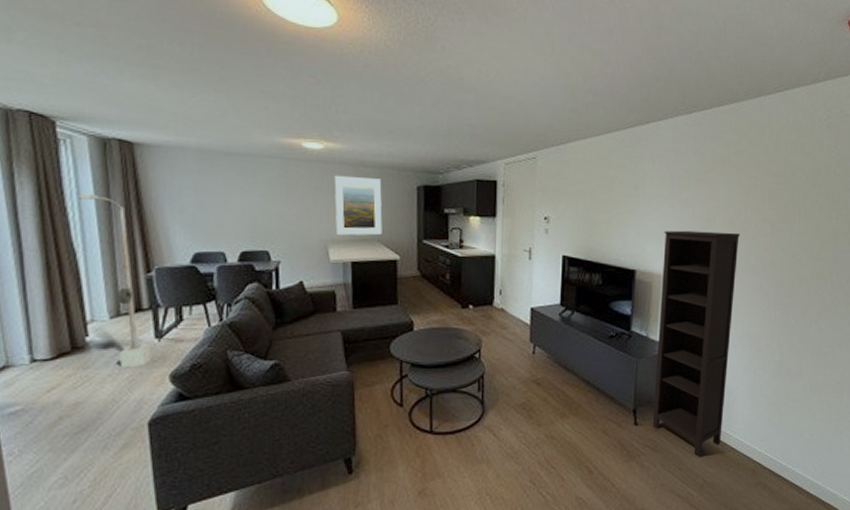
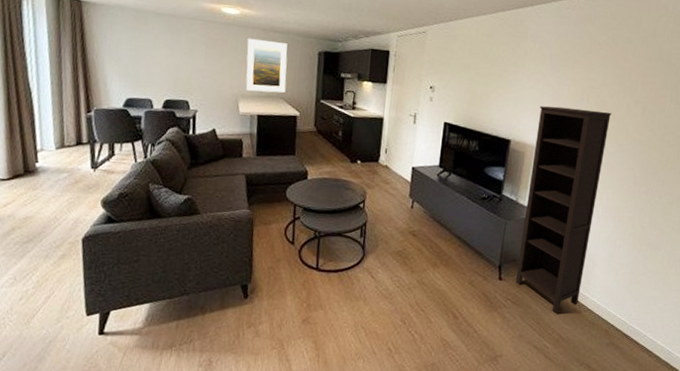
street lamp: present [79,193,152,368] -> none [36,41,88,192]

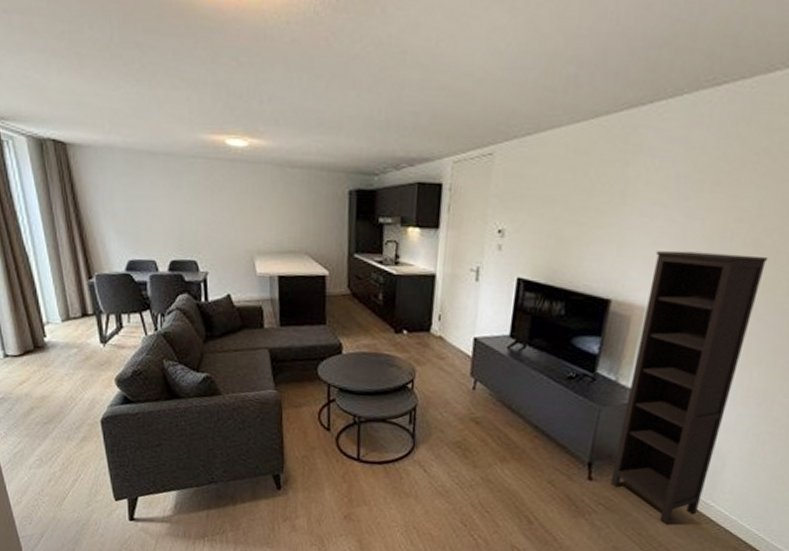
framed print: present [246,38,288,93] -> none [259,177,311,247]

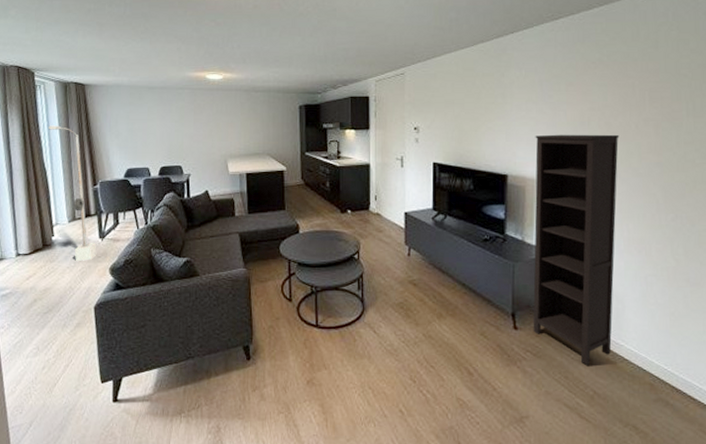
street lamp: none [25,197,99,369] -> present [48,125,97,262]

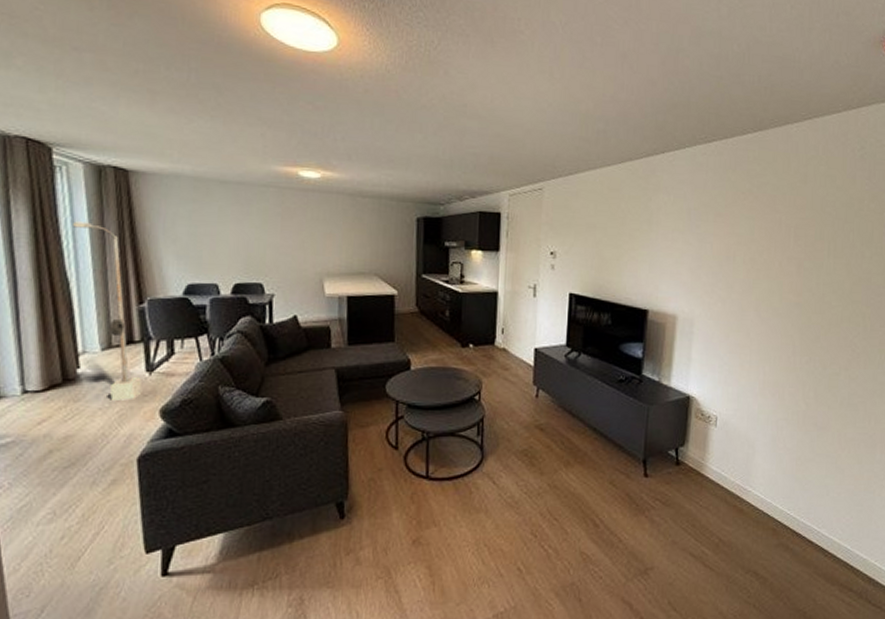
bookcase: present [533,134,620,365] -> none [663,268,763,512]

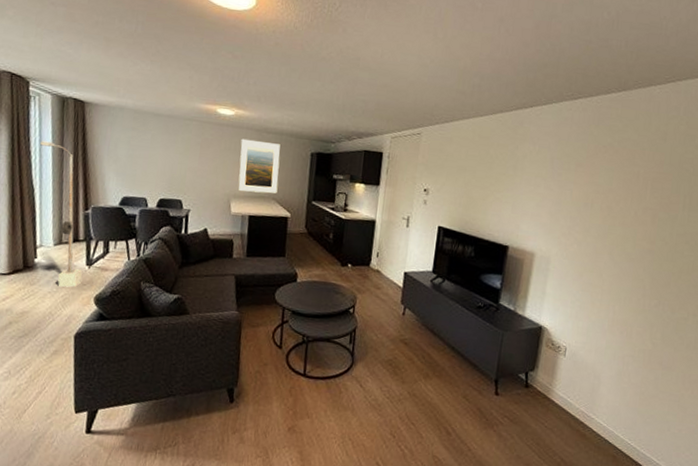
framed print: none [331,205,380,269] -> present [238,138,281,194]

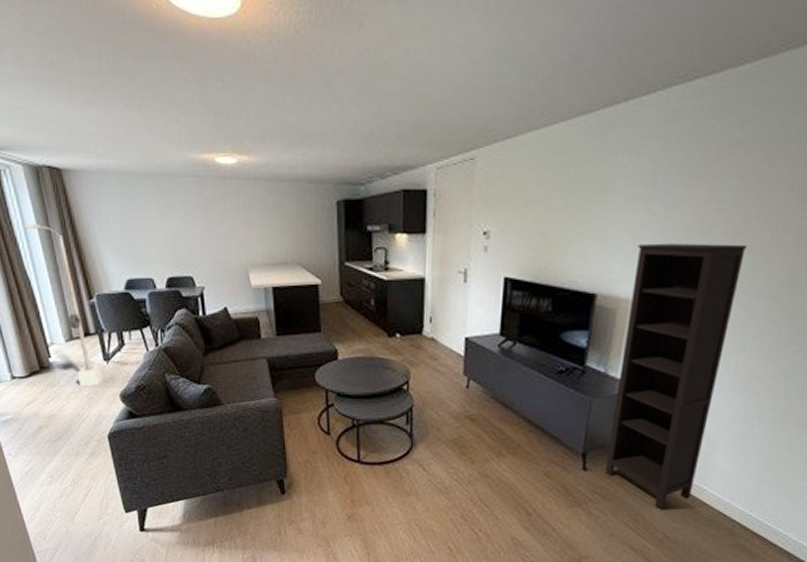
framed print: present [238,138,281,194] -> none [250,192,302,258]
bookcase: none [513,211,619,434] -> present [604,243,748,509]

